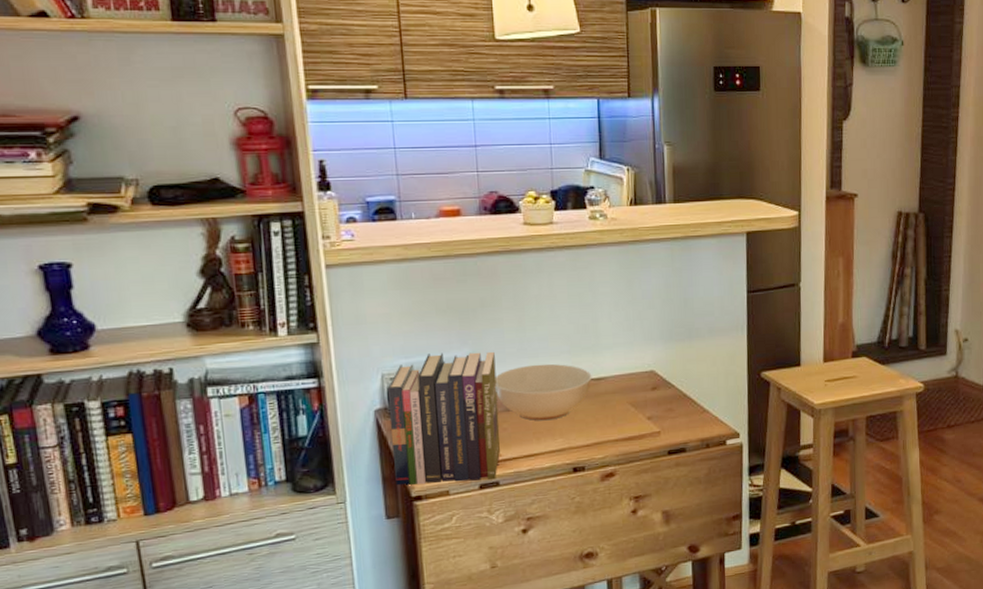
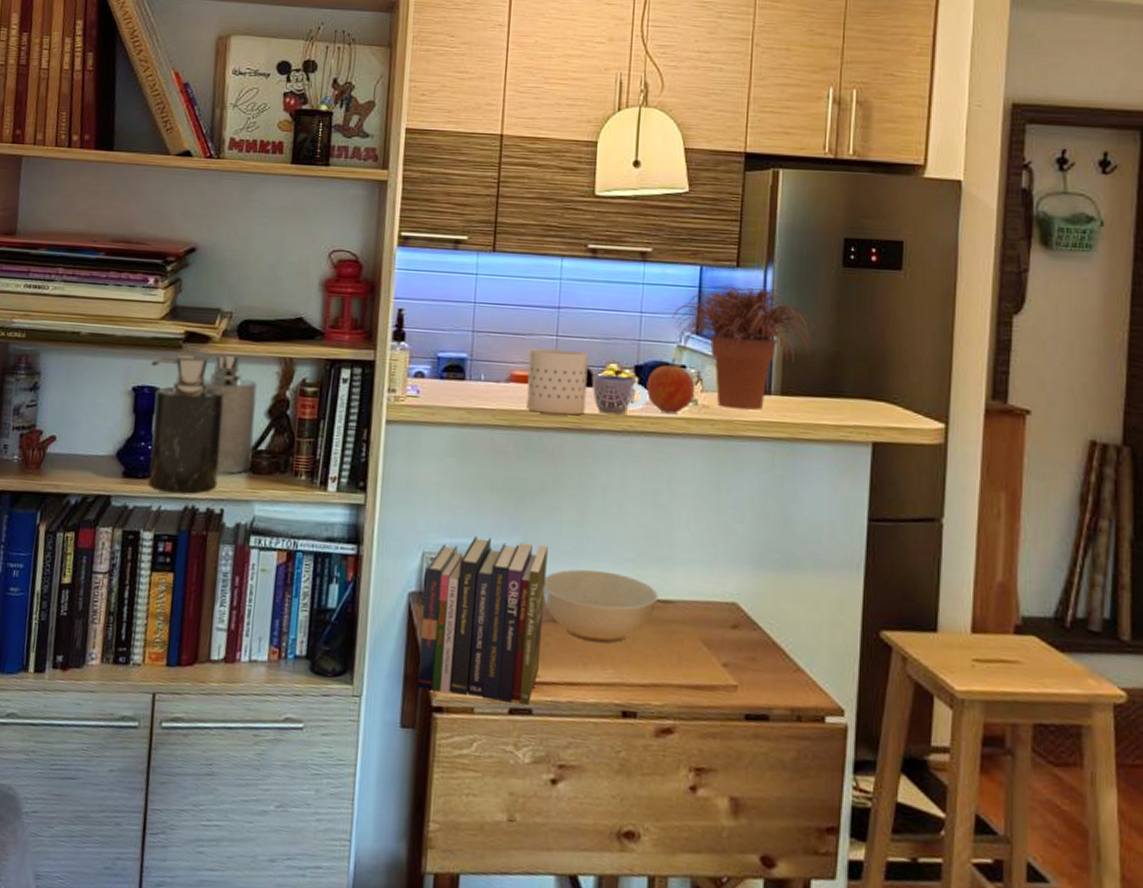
candle: none [55,222,193,361] -> present [148,354,258,493]
mug: none [453,183,512,241] -> present [526,348,589,416]
cup: none [514,201,566,235] -> present [591,374,649,415]
fruit: none [562,181,604,229] -> present [646,358,696,414]
potted plant: none [578,113,696,219] -> present [672,284,815,411]

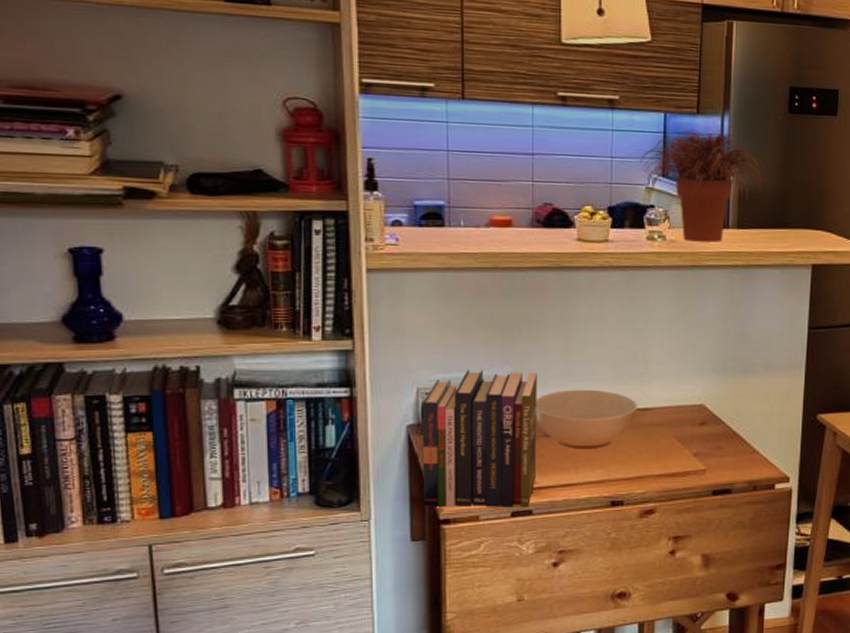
candle: present [148,354,258,493] -> none [87,211,225,354]
mug: present [526,348,589,416] -> none [506,193,564,255]
cup: present [591,374,649,415] -> none [568,216,622,252]
fruit: present [646,358,696,414] -> none [619,198,664,249]

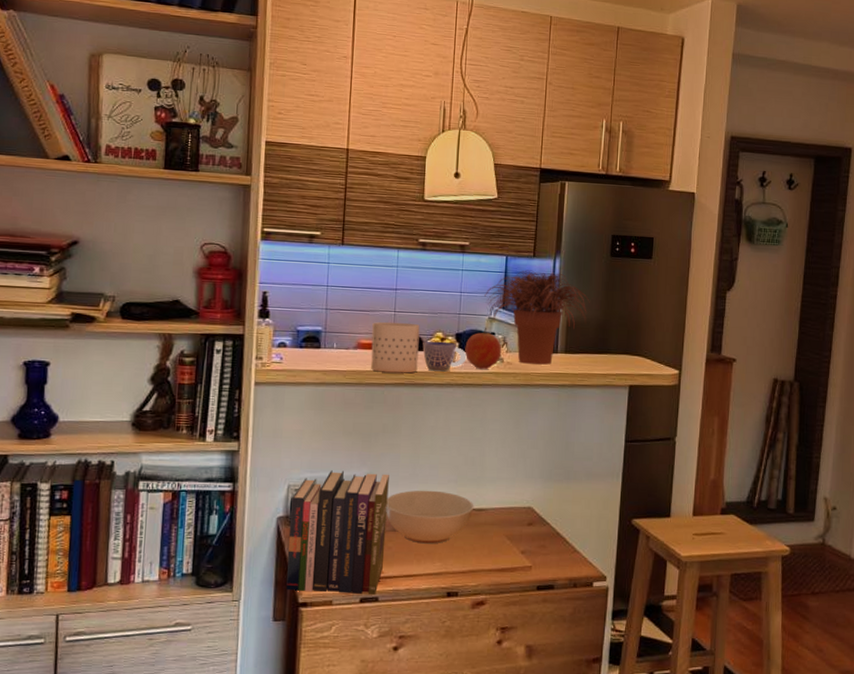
mug: none [506,193,564,255] -> present [370,321,420,373]
cup: none [568,216,622,252] -> present [422,341,467,372]
fruit: none [619,198,664,249] -> present [465,327,502,370]

